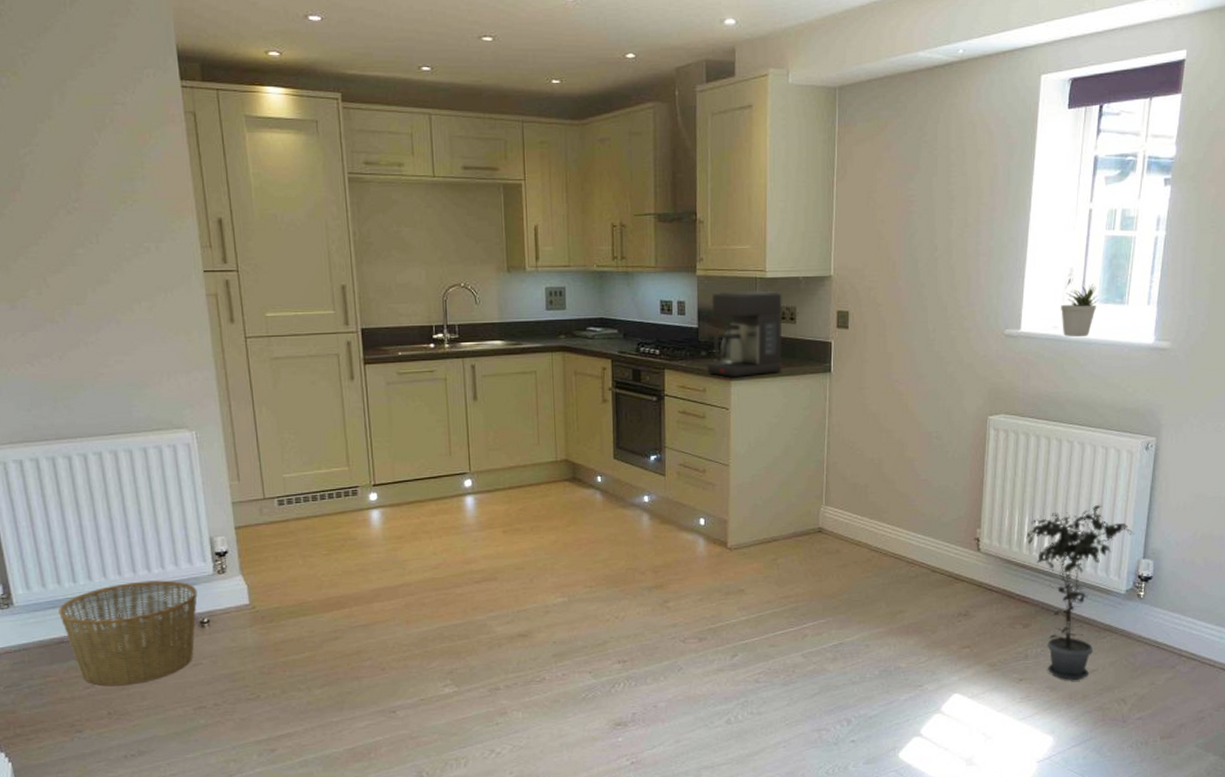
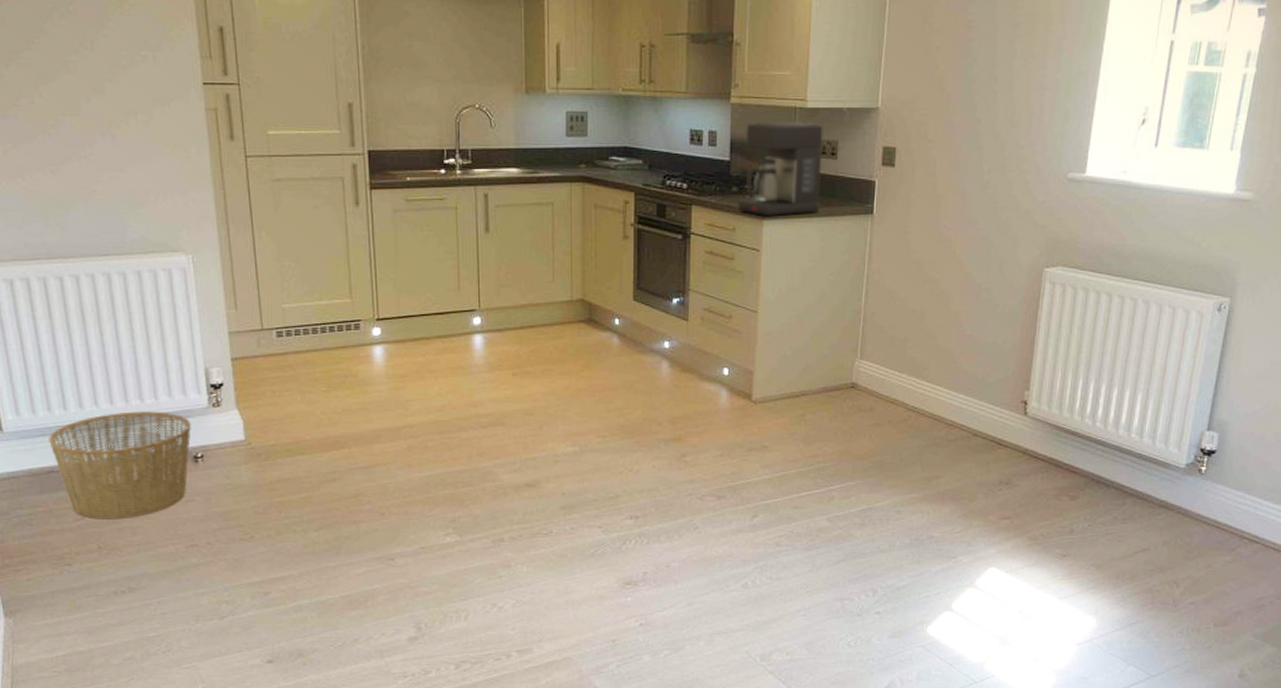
potted plant: present [1026,504,1134,681] -> none [1078,369,1199,560]
potted plant: present [1061,284,1098,338] -> none [1132,126,1175,184]

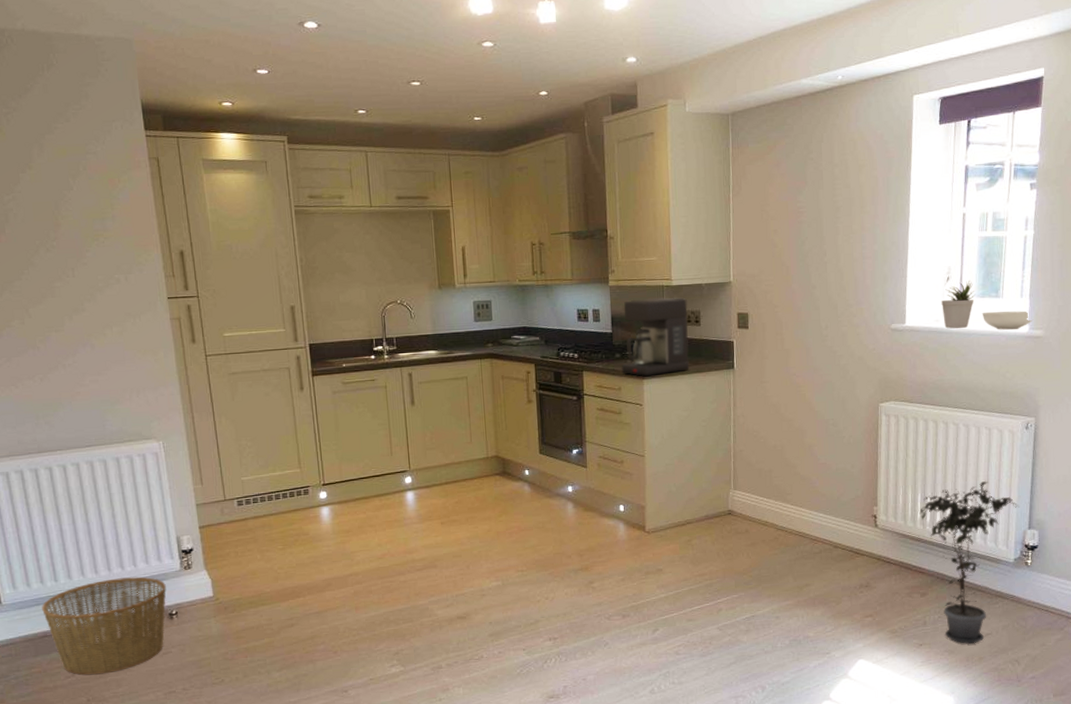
potted plant: none [1078,369,1199,560] -> present [919,480,1019,645]
potted plant: none [1132,126,1175,184] -> present [941,281,975,329]
bowl: none [1180,165,1243,190] -> present [982,310,1033,331]

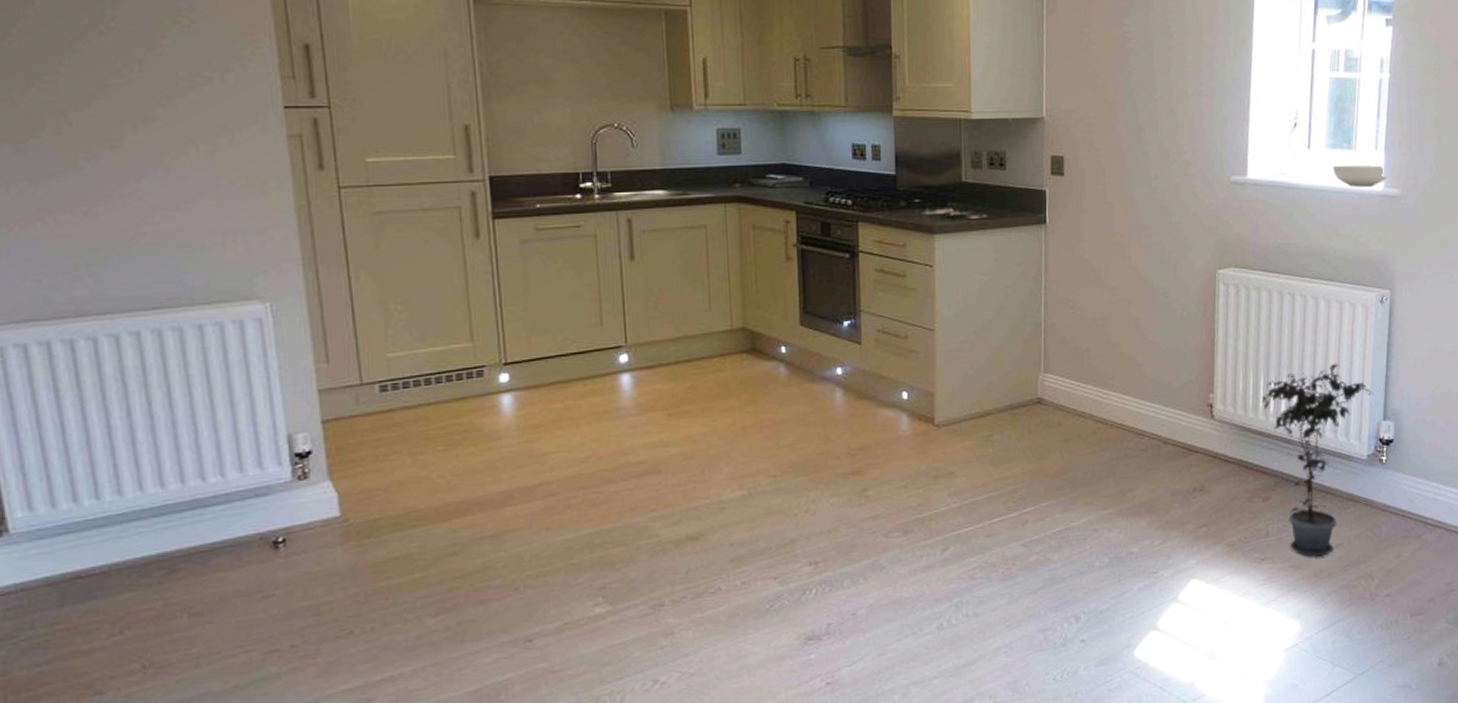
basket: present [42,577,166,675] -> none [74,490,270,632]
coffee maker: present [621,297,690,377] -> none [907,133,992,231]
potted plant: present [941,281,975,329] -> none [1288,128,1326,185]

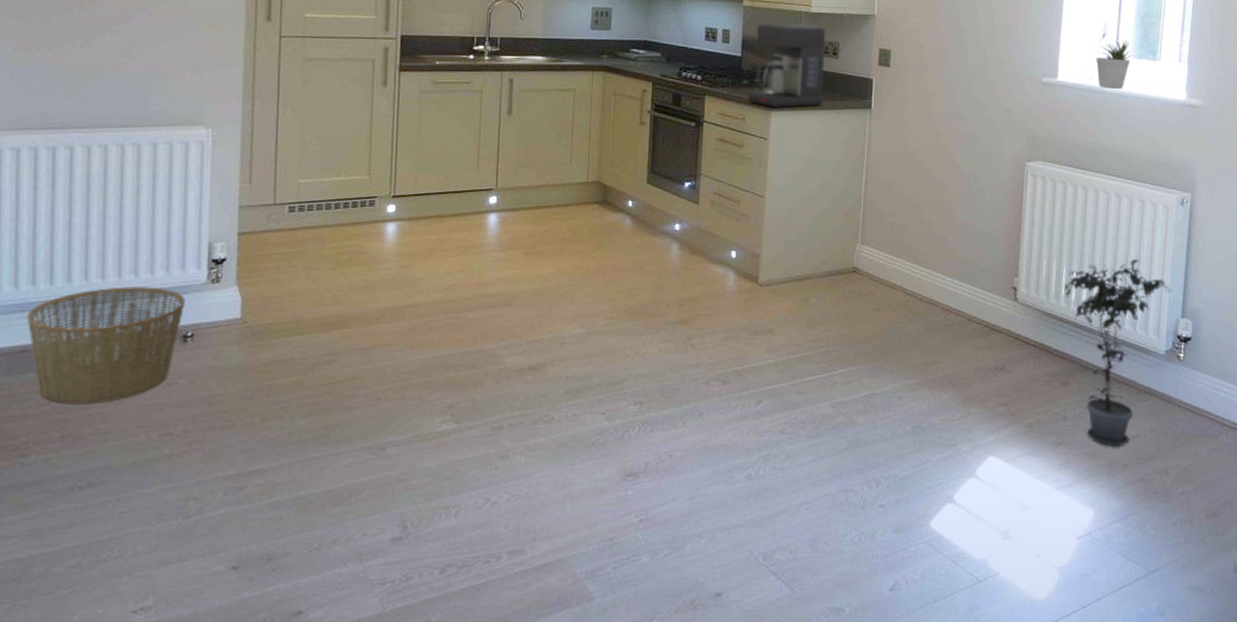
basket: none [74,490,270,632] -> present [27,286,185,405]
coffee maker: none [907,133,992,231] -> present [748,23,826,109]
potted plant: none [1288,128,1326,185] -> present [1096,40,1132,90]
bowl: present [1332,165,1389,188] -> none [1138,74,1192,97]

